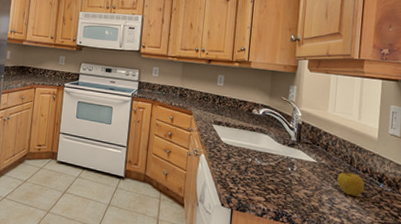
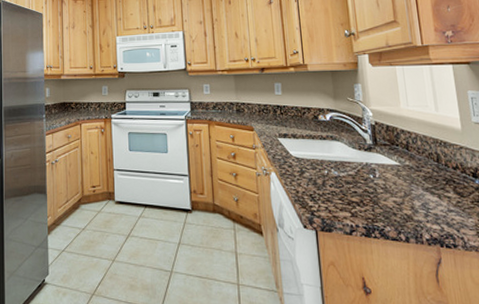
apple: present [337,171,364,197] -> none [426,170,459,197]

